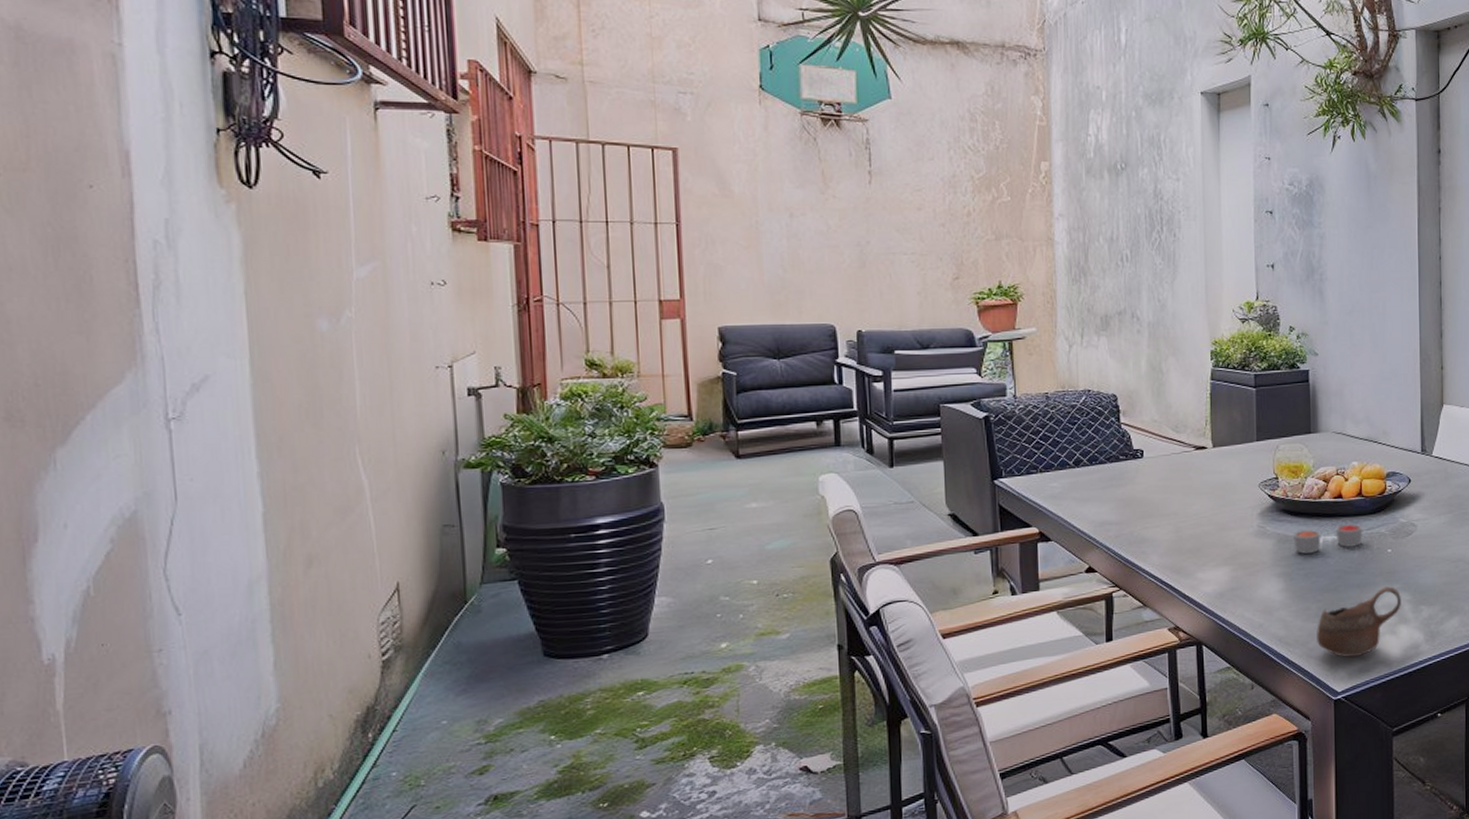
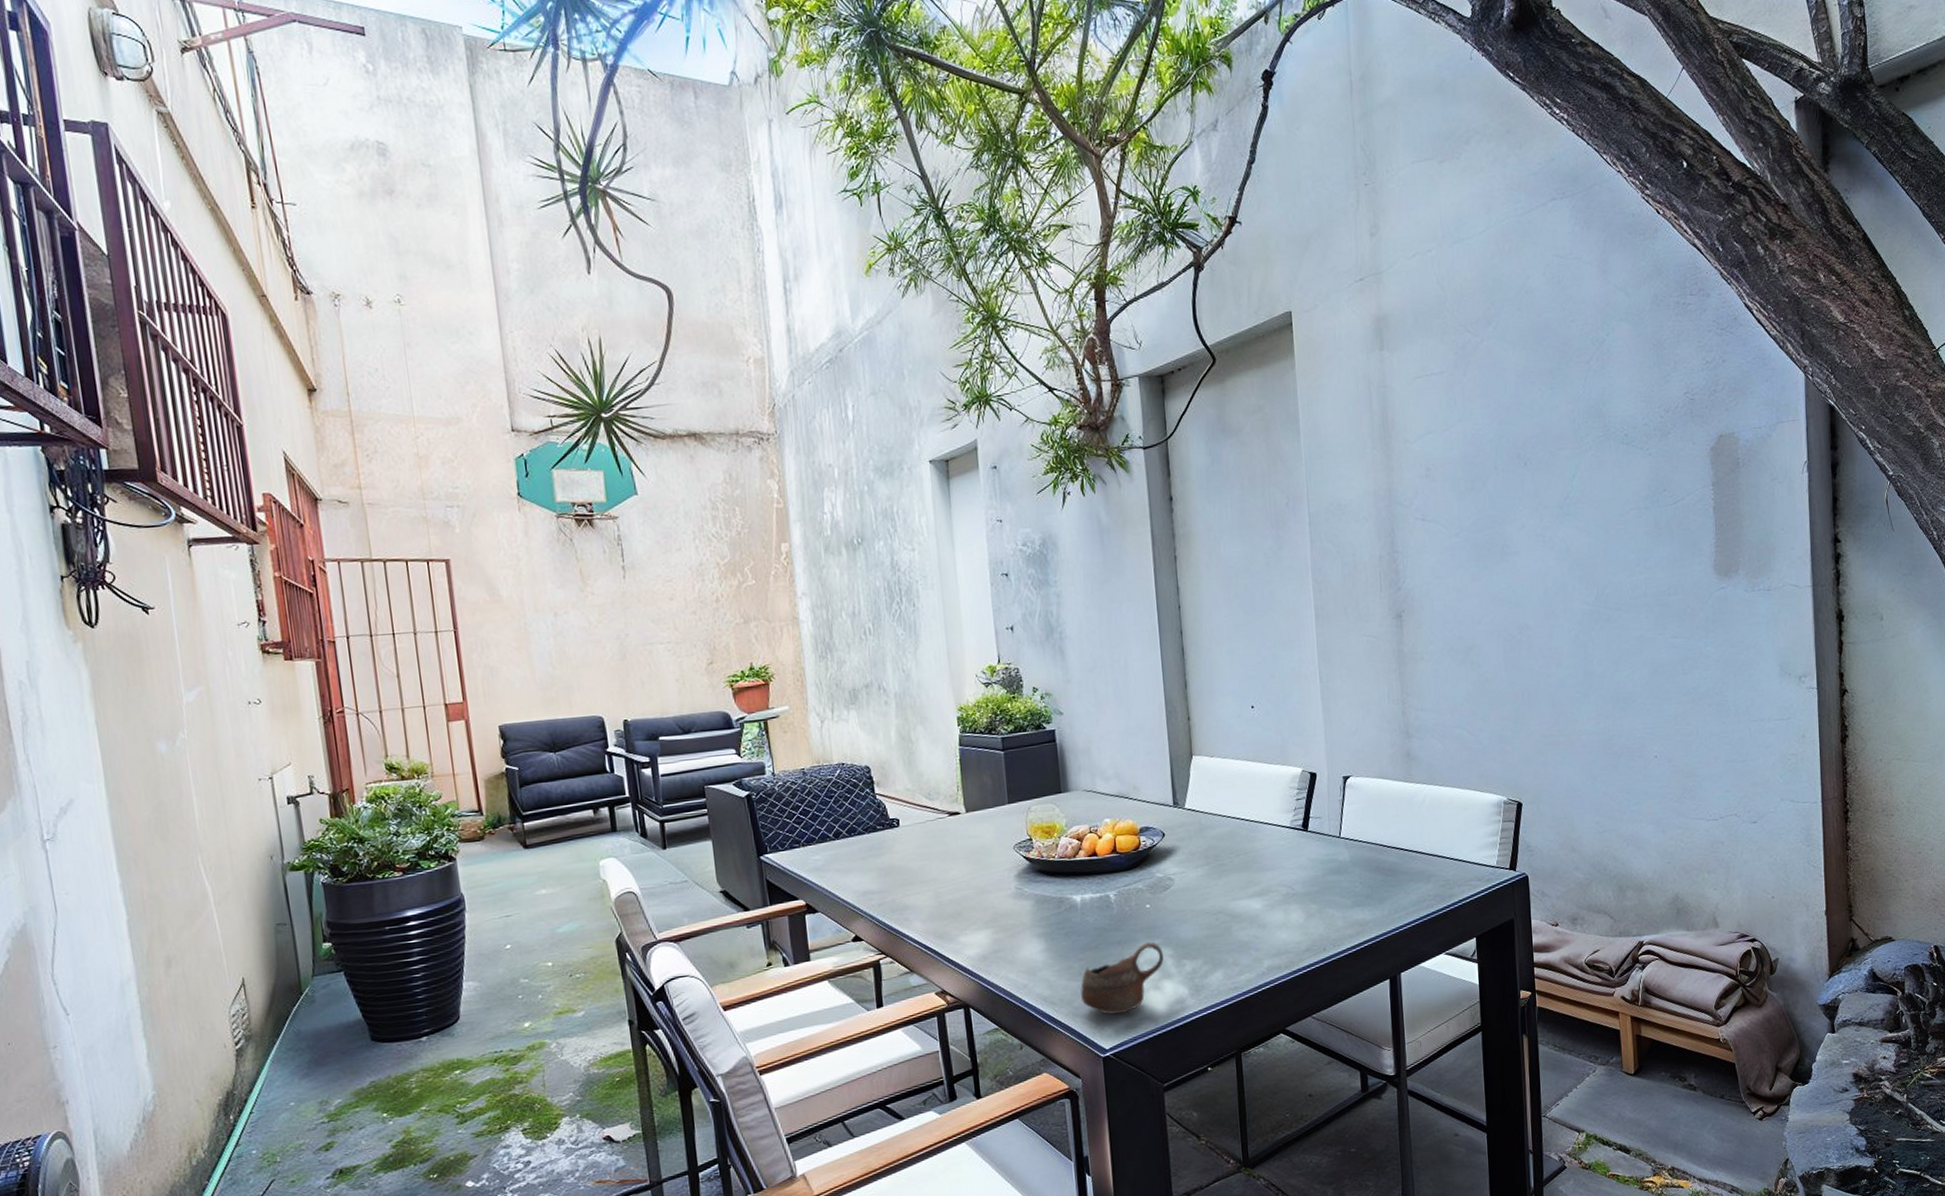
candle: present [1293,524,1363,554] -> none [1051,881,1120,914]

